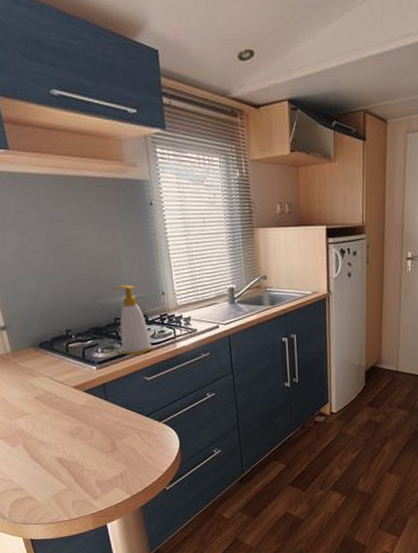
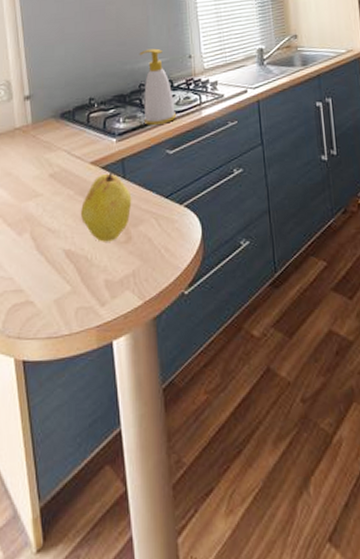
fruit: none [68,396,116,452] -> present [81,173,132,242]

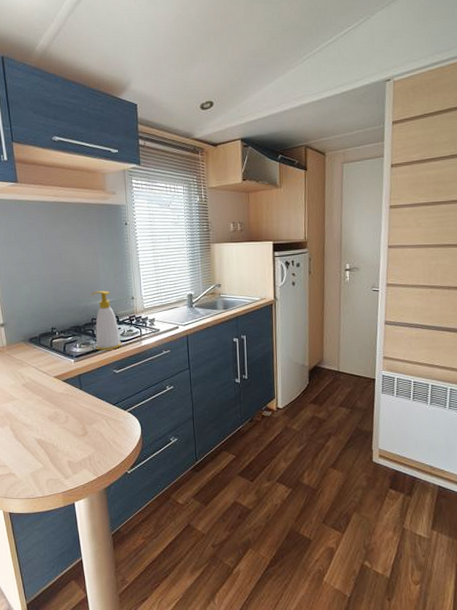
fruit: present [81,173,132,242] -> none [48,385,87,435]

